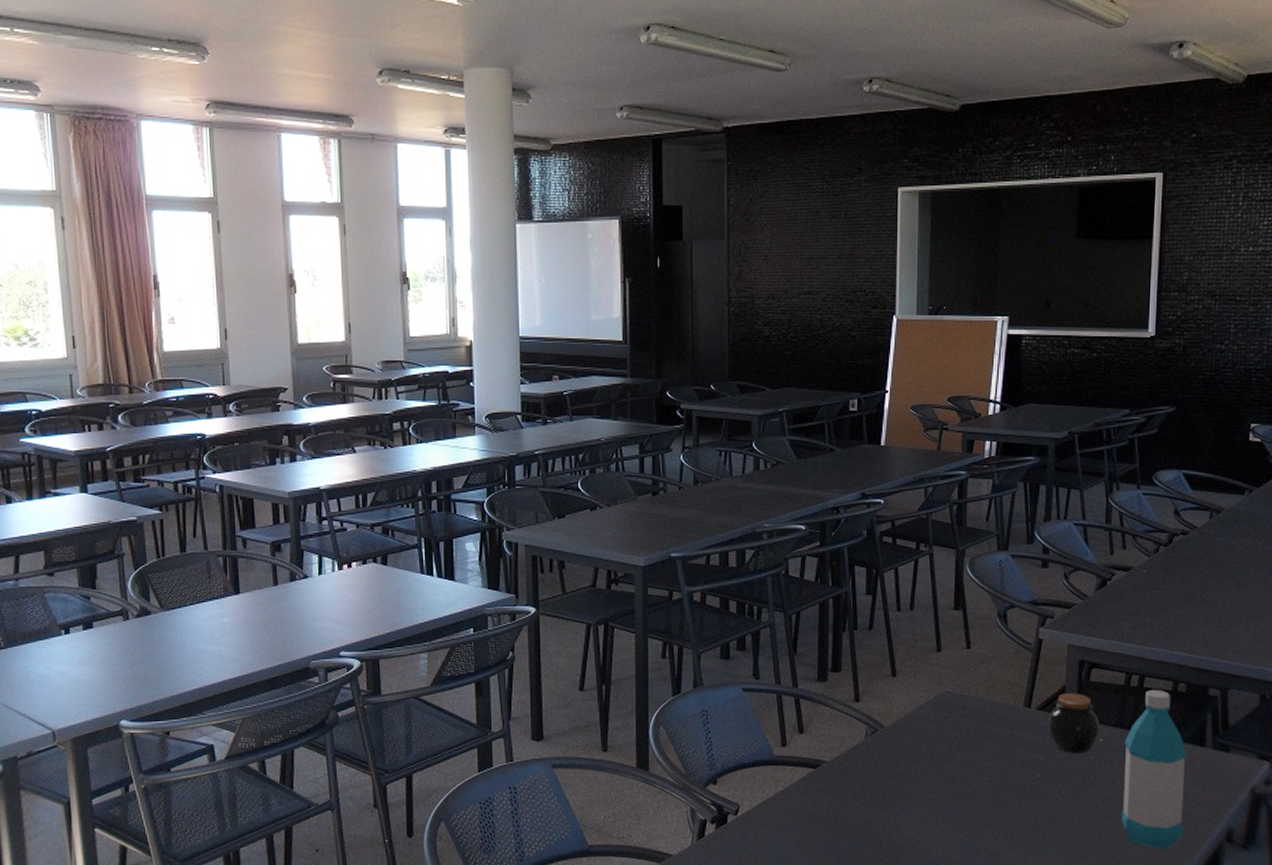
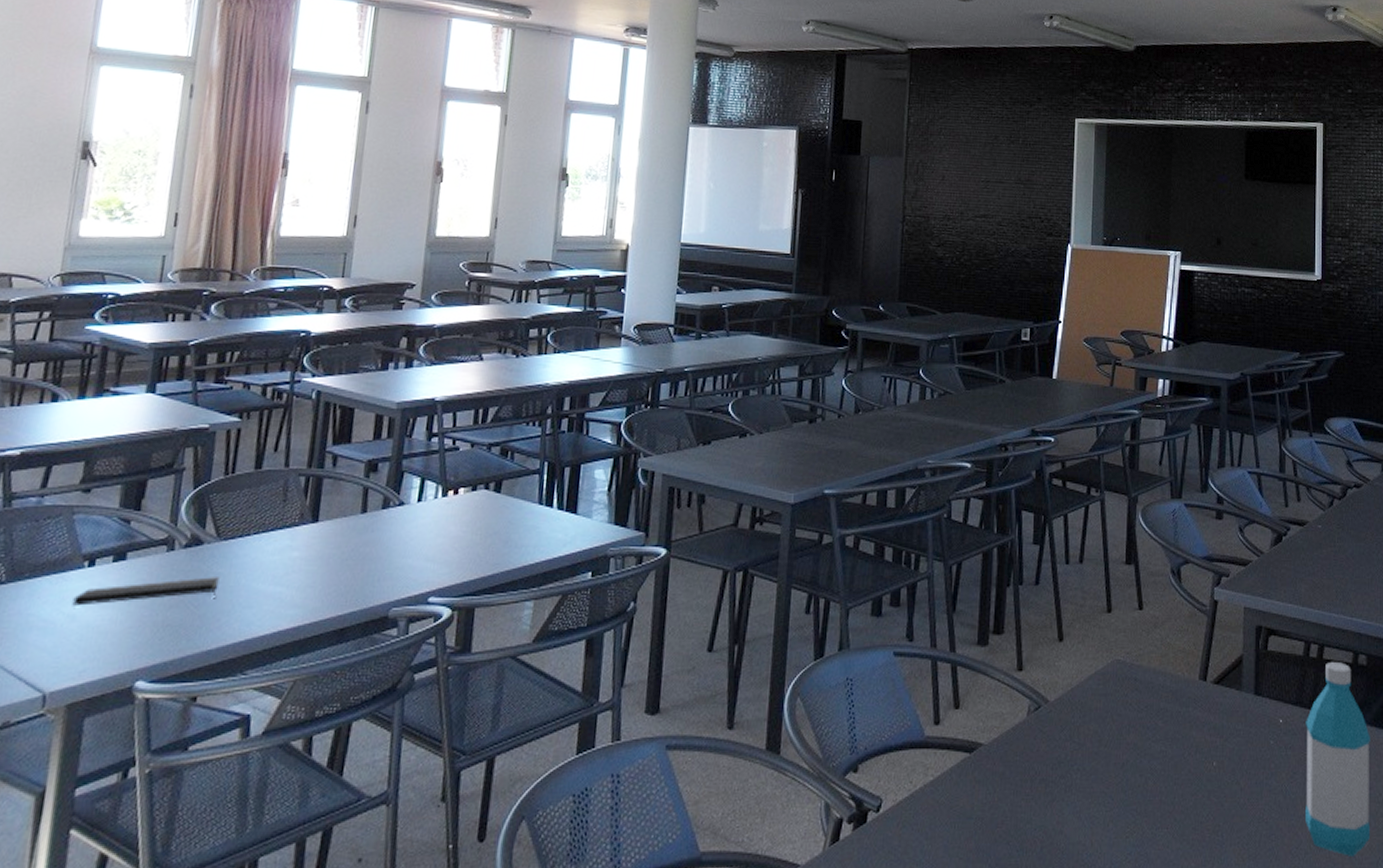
notepad: none [59,640,169,665] -> present [72,577,220,606]
jar: present [1047,693,1100,754] -> none [1224,664,1279,738]

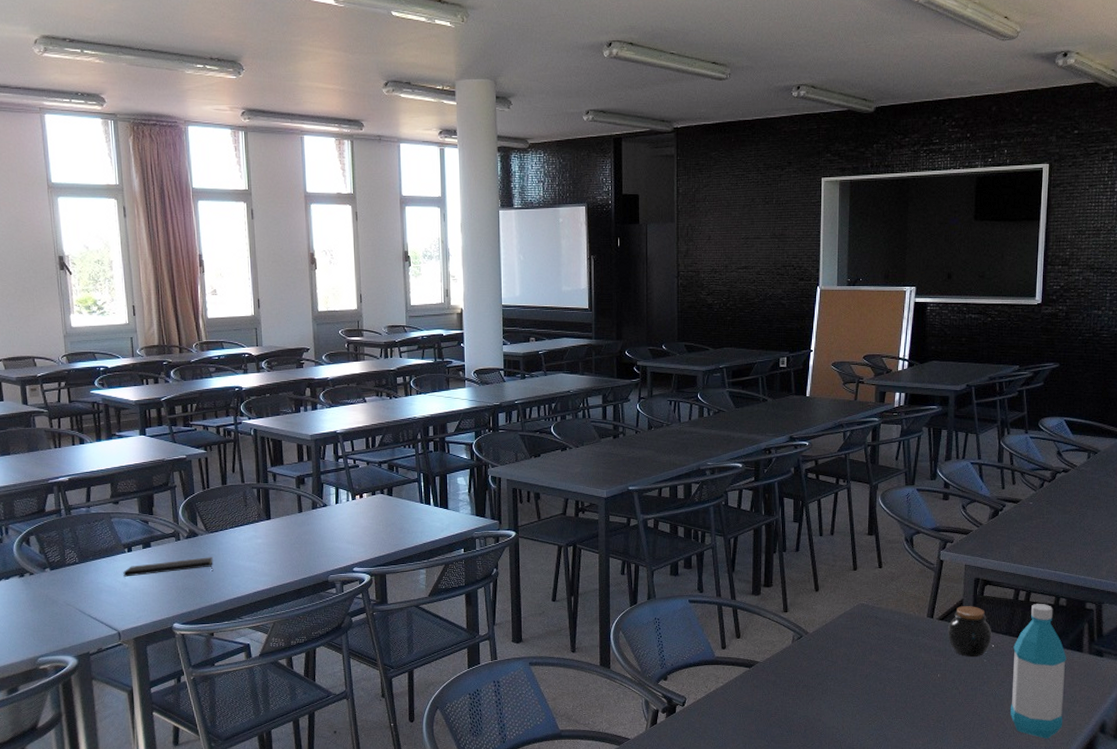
jar: none [1224,664,1279,738] -> present [947,606,992,658]

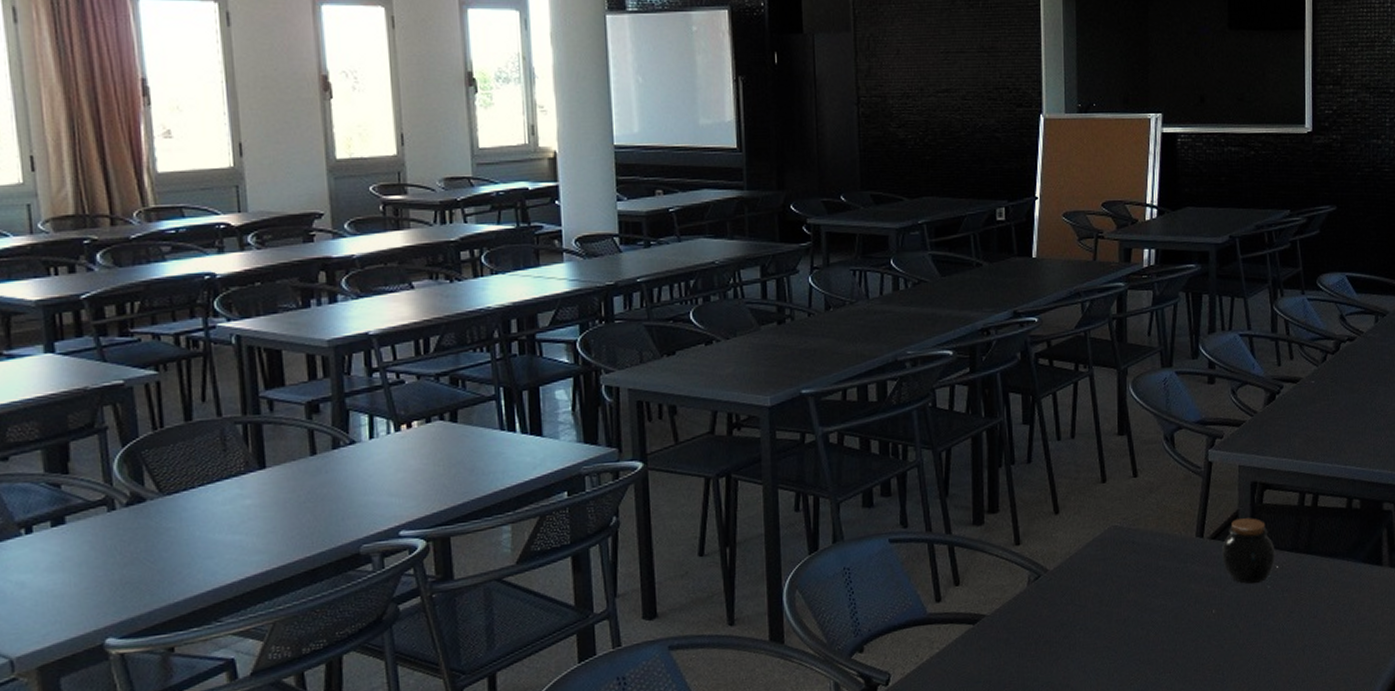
notepad: present [123,557,213,577] -> none [17,531,172,574]
water bottle: present [1010,604,1066,739] -> none [1301,508,1365,680]

